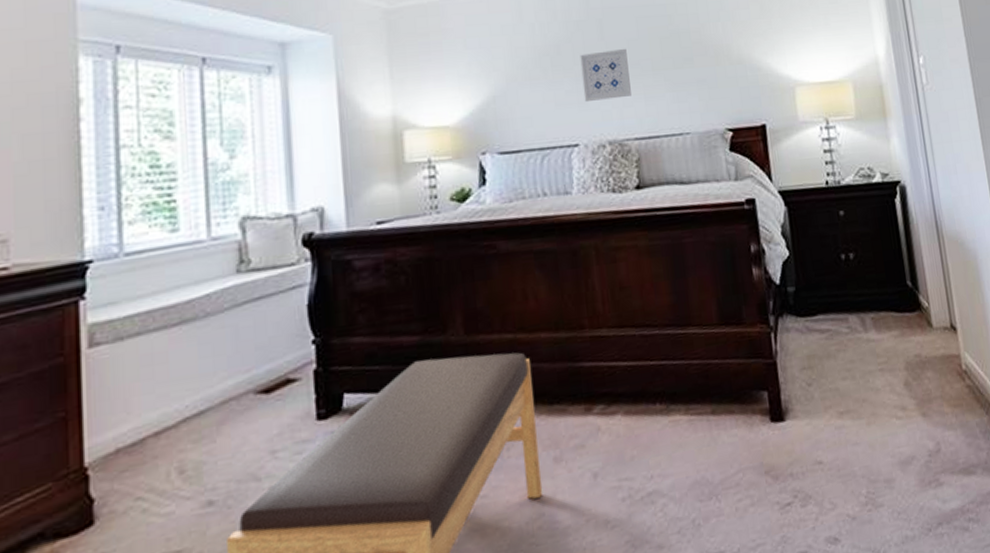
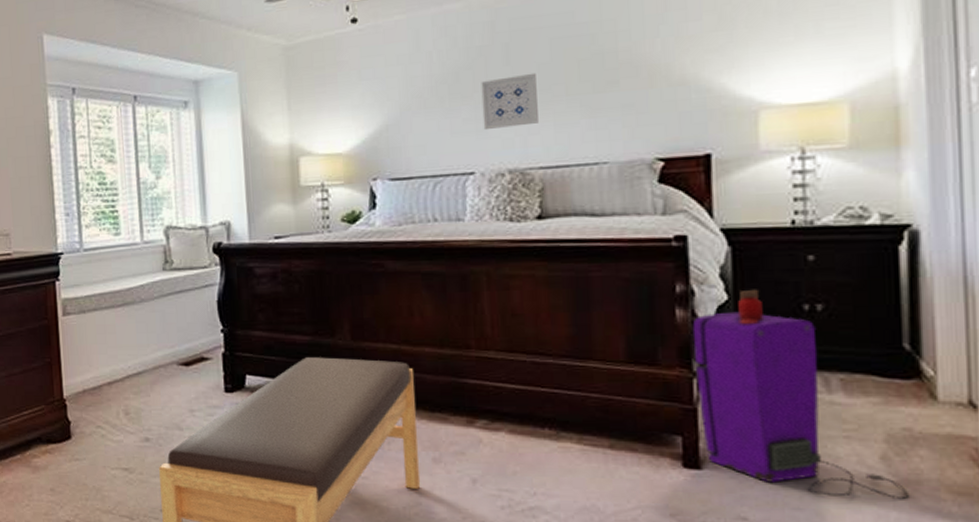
air purifier: none [766,244,925,427] -> present [692,289,909,499]

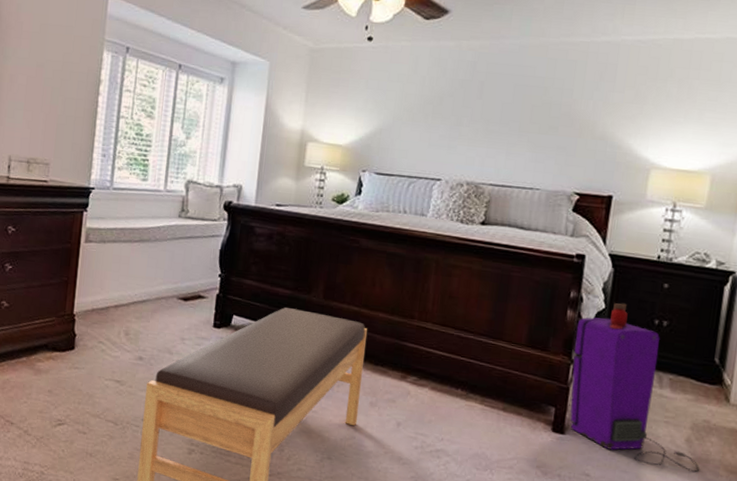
wall art: present [481,72,538,131] -> none [454,107,500,150]

